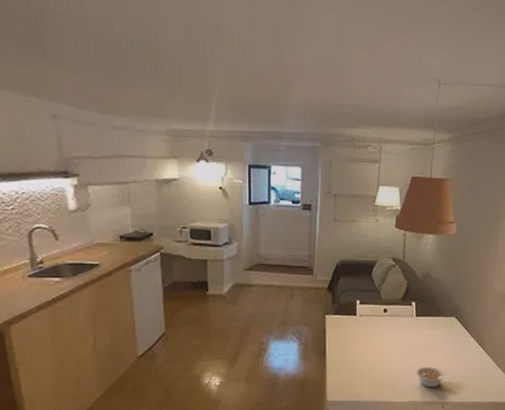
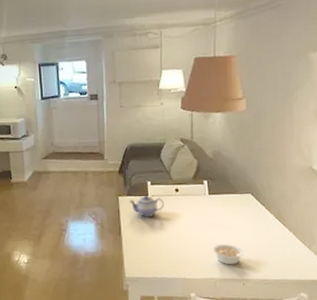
teapot: none [336,314,372,338] -> present [128,195,165,217]

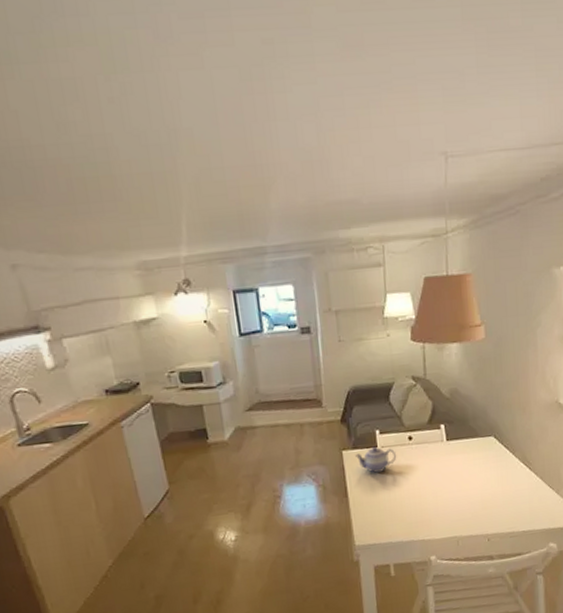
legume: present [212,244,250,265] -> none [453,496,495,520]

